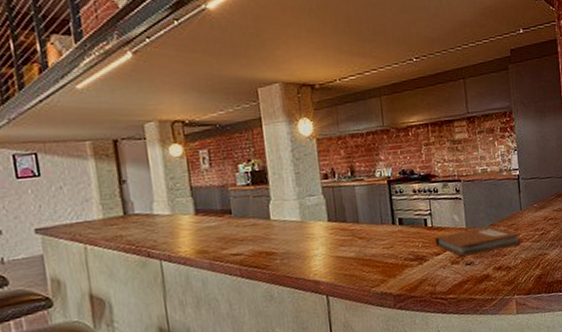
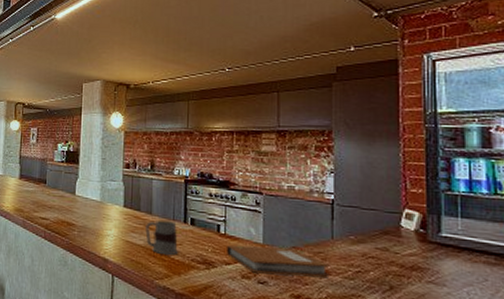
mug: none [354,225,390,262] -> present [145,220,178,255]

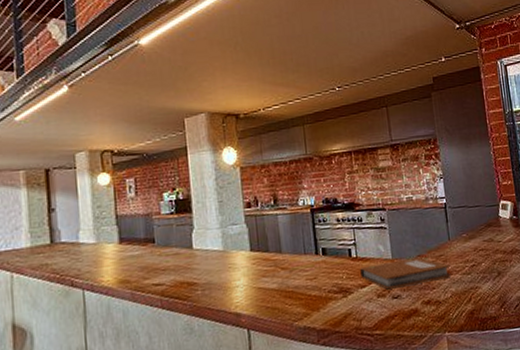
mug: present [145,220,178,255] -> none [277,255,314,294]

